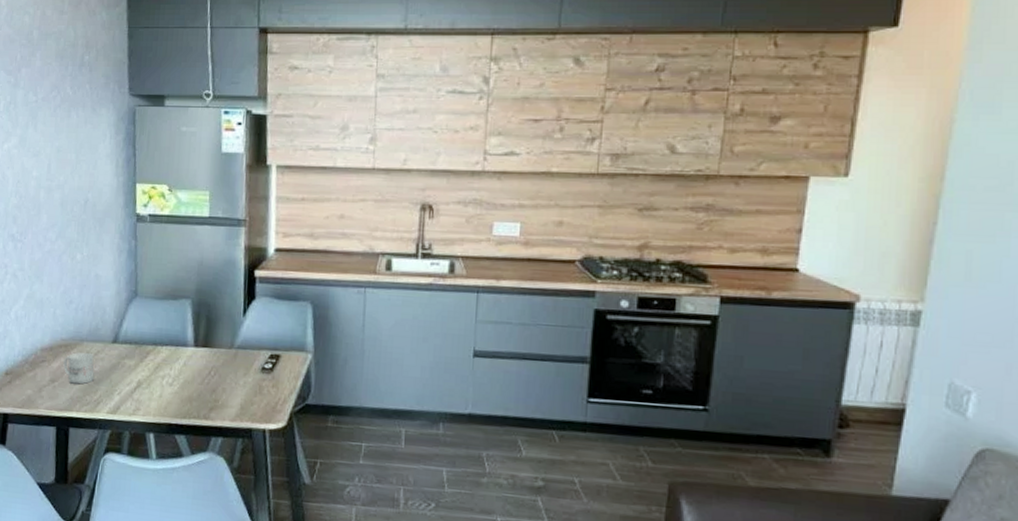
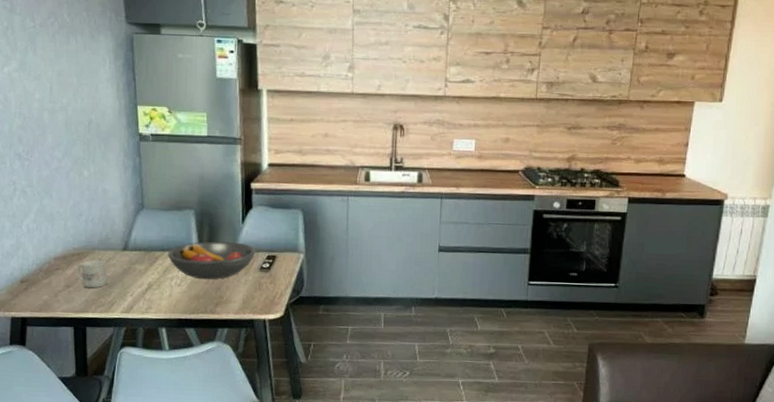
fruit bowl: none [160,335,258,380] -> present [167,241,256,280]

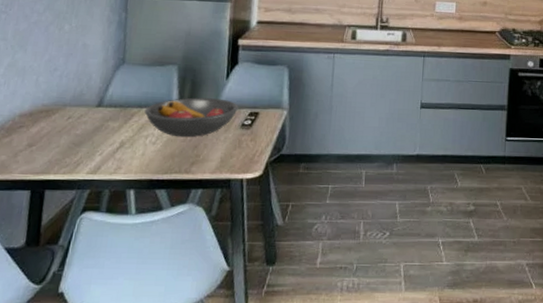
mug: present [77,259,107,288] -> none [42,116,77,148]

